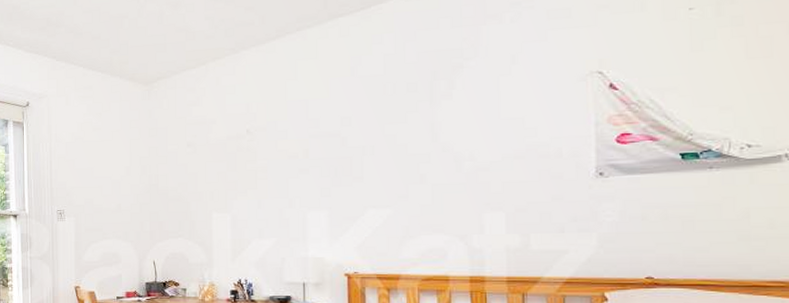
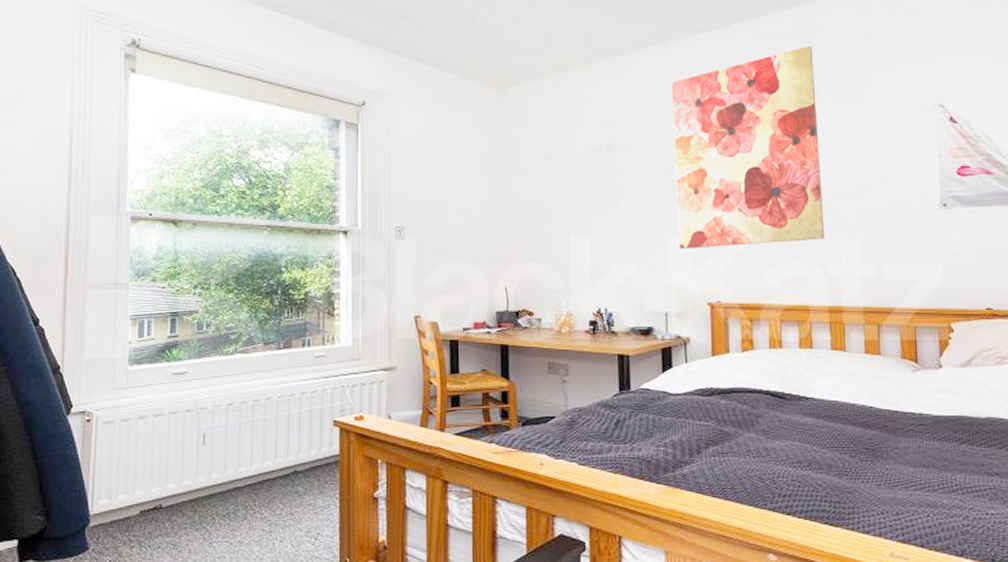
wall art: none [309,21,467,224] -> present [671,46,825,249]

